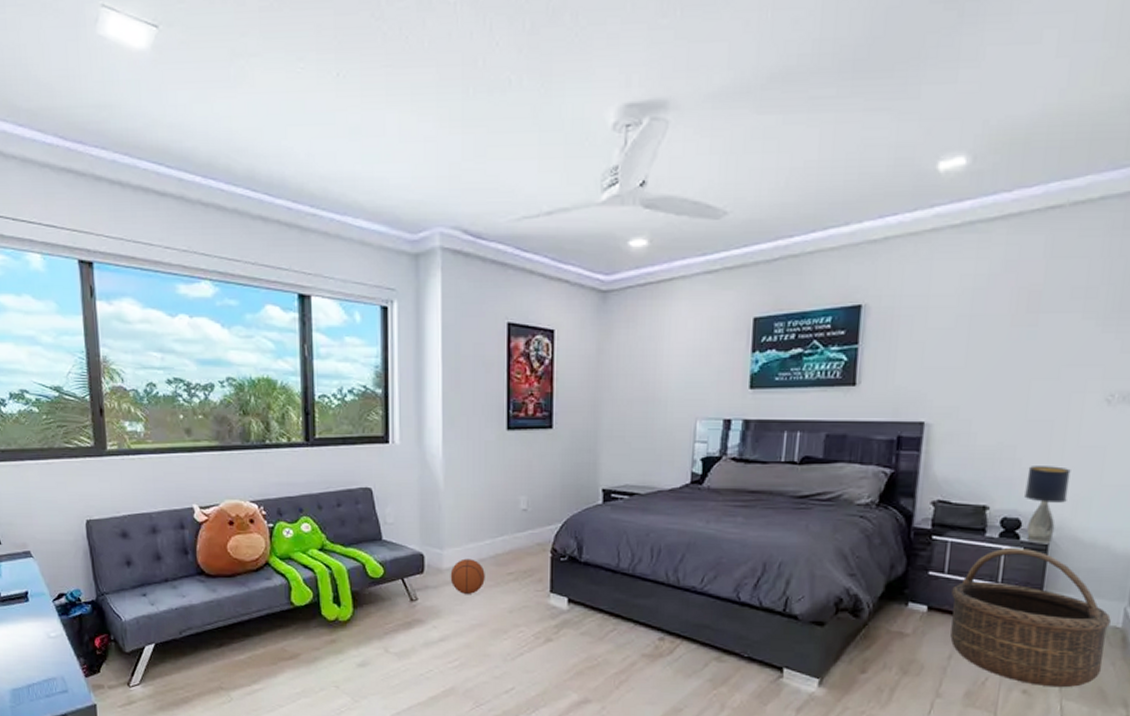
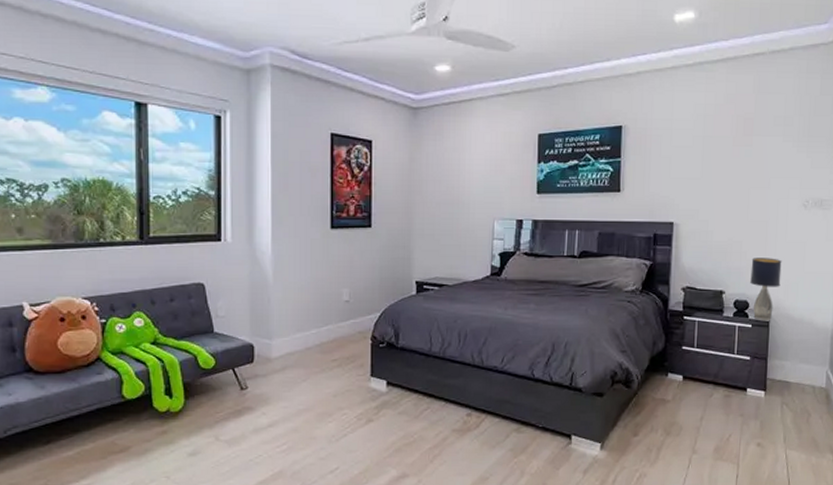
basketball: present [450,558,485,594] -> none [278,347,311,381]
basket: present [950,548,1111,688] -> none [701,325,817,440]

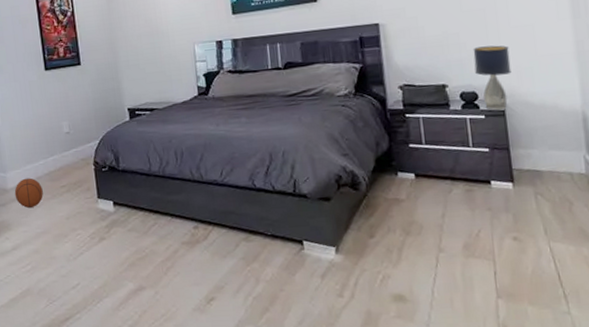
basketball: none [278,347,311,381] -> present [14,178,43,208]

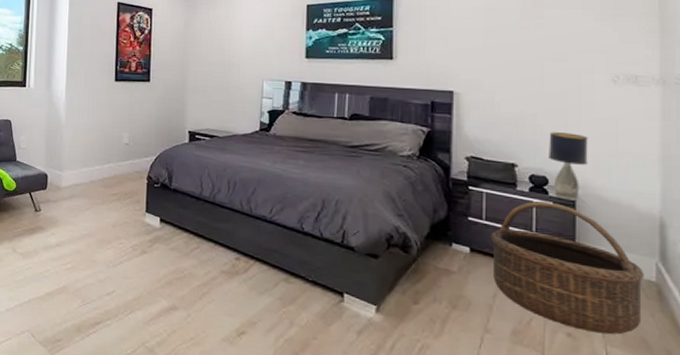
basketball: present [14,178,43,208] -> none [67,180,94,209]
basket: none [432,115,578,232] -> present [491,201,644,335]

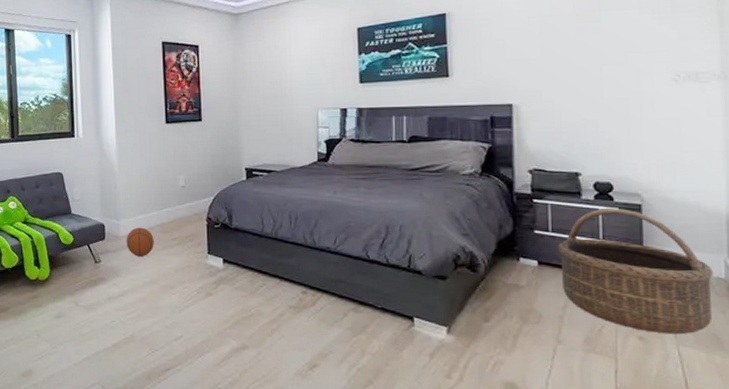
basketball: none [67,180,94,209] -> present [126,227,154,256]
table lamp: present [549,132,588,201] -> none [611,137,652,205]

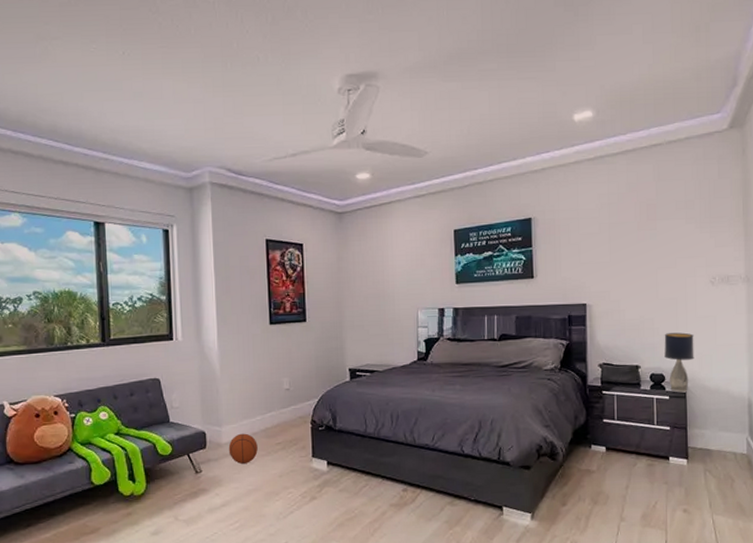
basket: present [558,209,713,335] -> none [622,397,738,506]
table lamp: none [611,137,652,205] -> present [664,332,694,393]

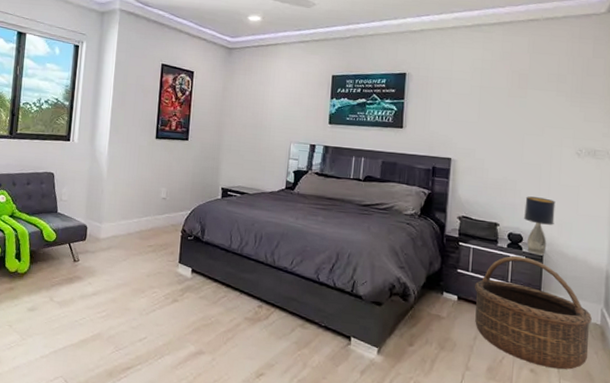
basketball: present [228,433,258,464] -> none [105,231,131,260]
basket: none [622,397,738,506] -> present [475,256,592,370]

